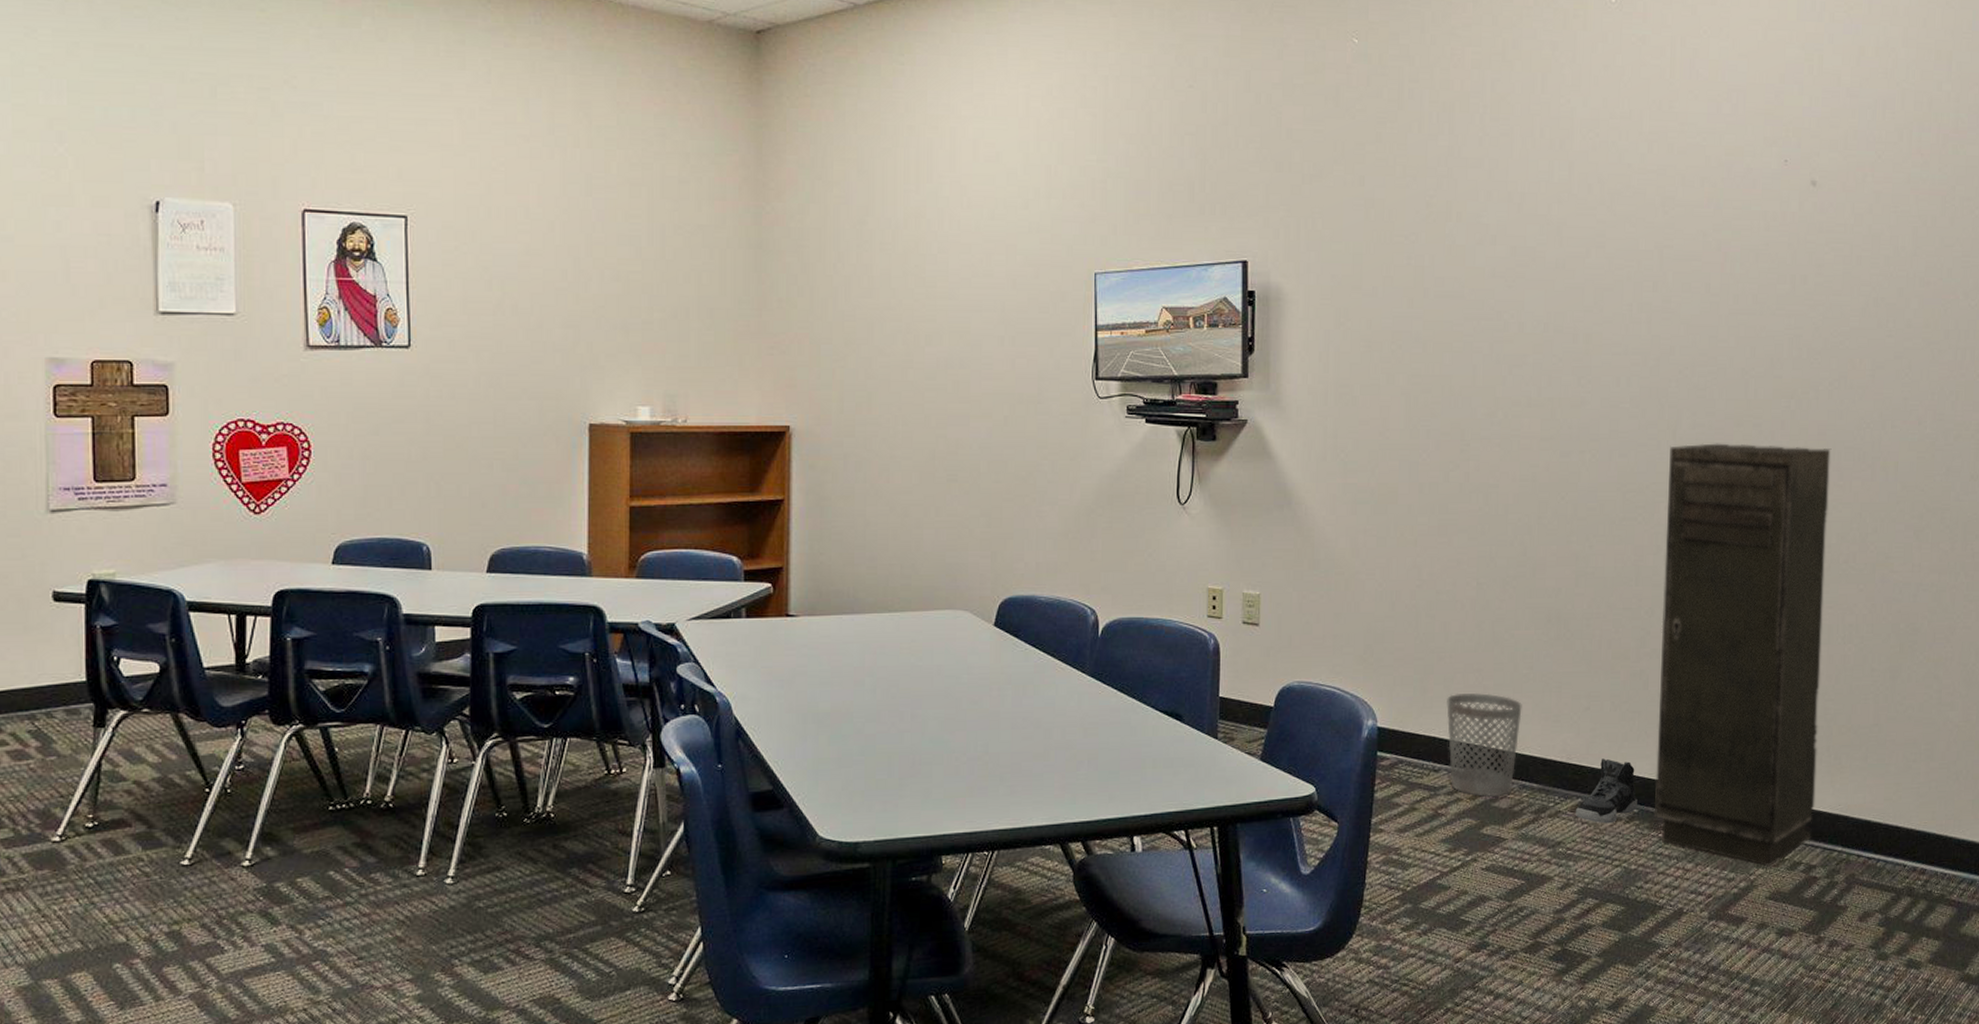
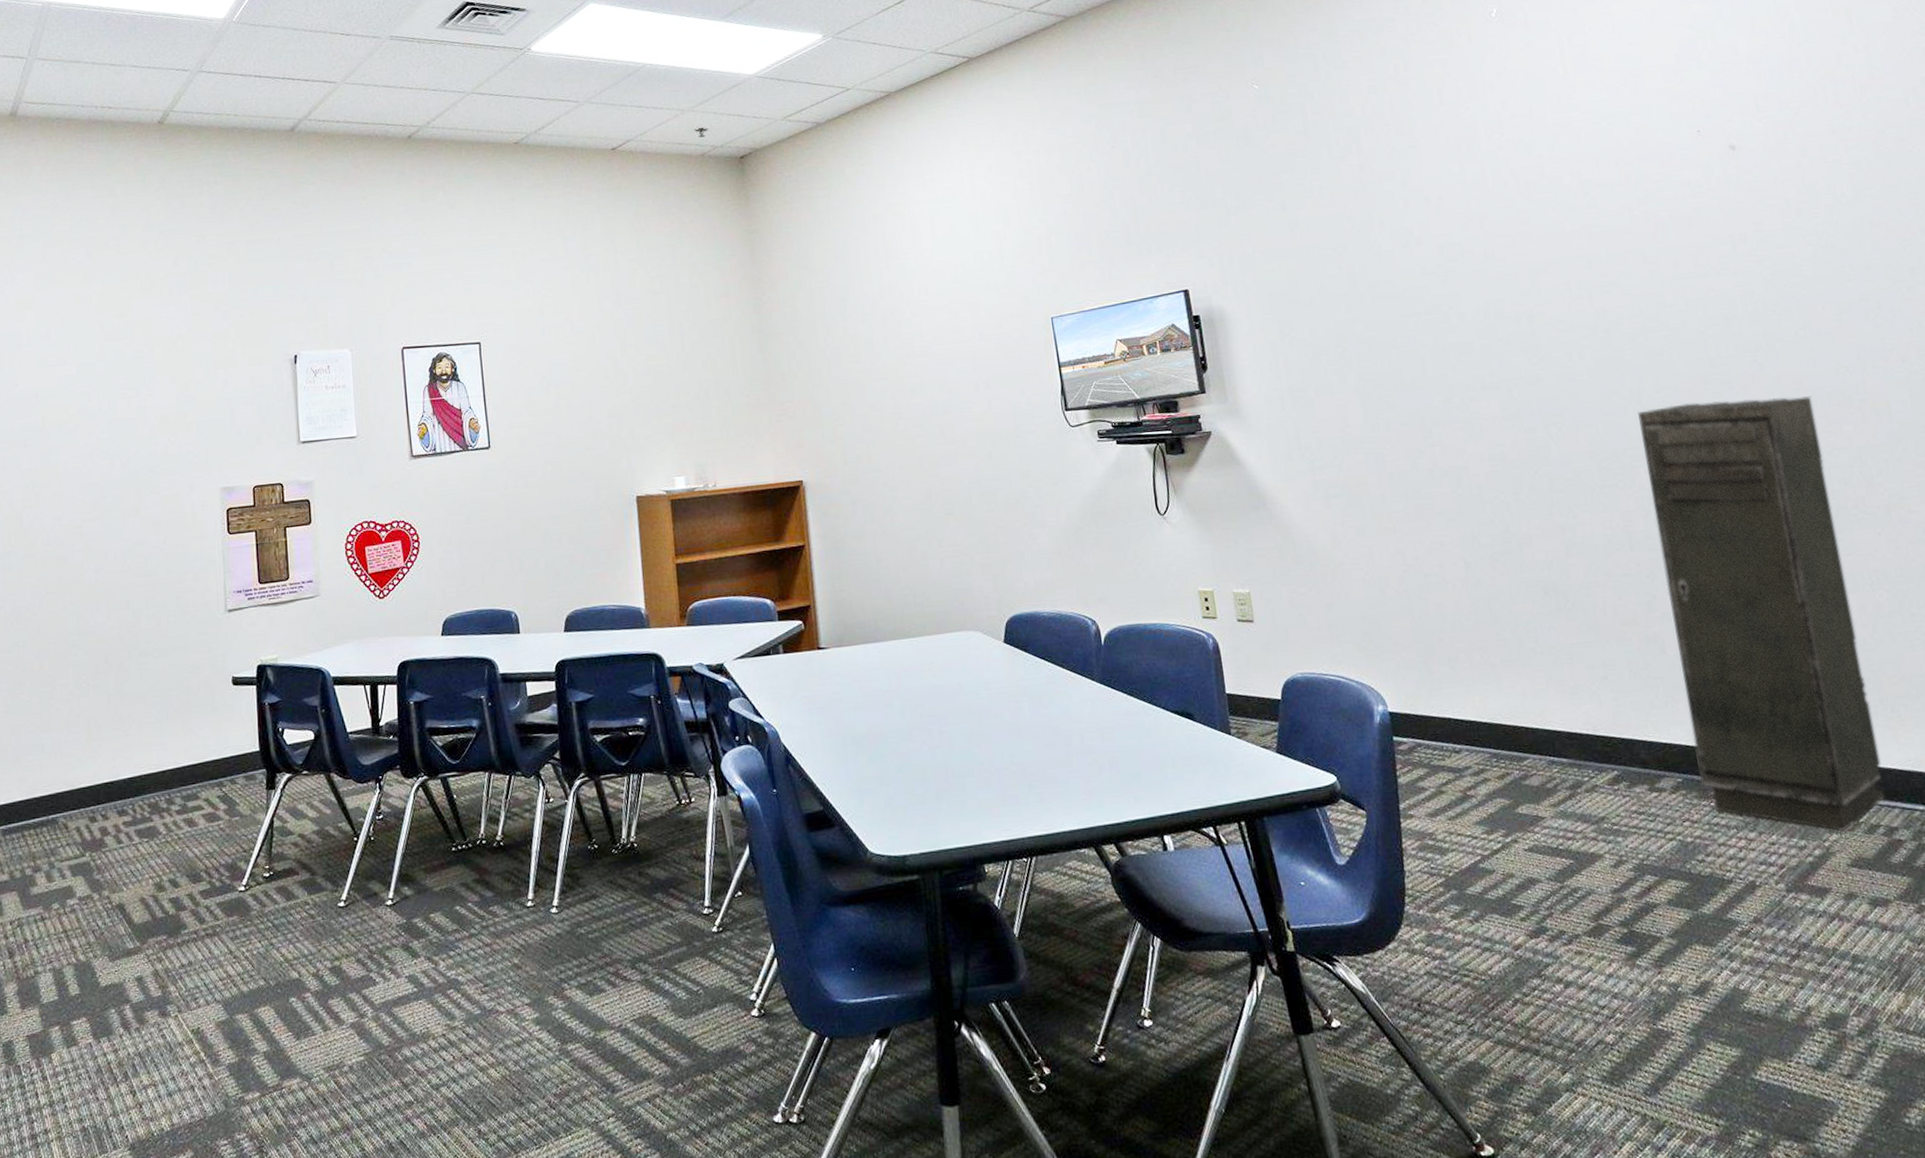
wastebasket: present [1447,693,1522,798] -> none [1455,670,1541,776]
sneaker: present [1576,758,1637,824] -> none [1614,728,1681,796]

